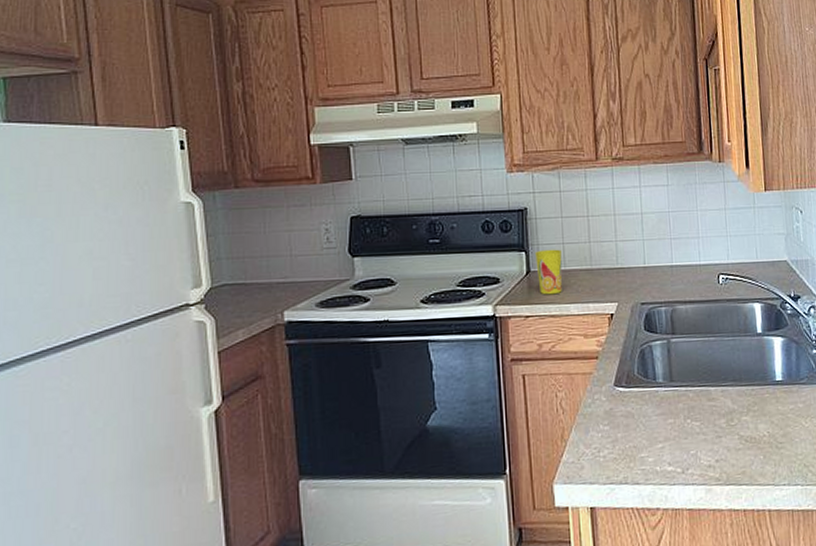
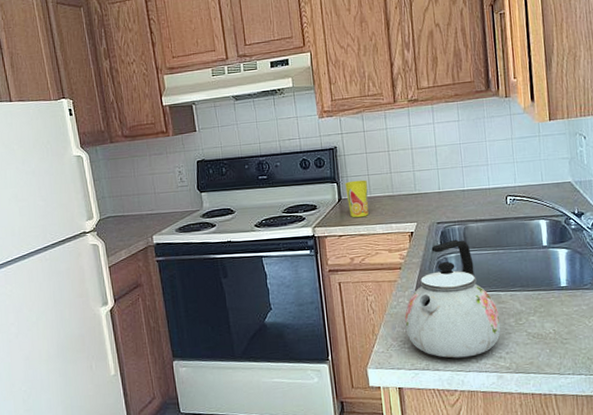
kettle: none [600,323,711,469] -> present [404,239,501,358]

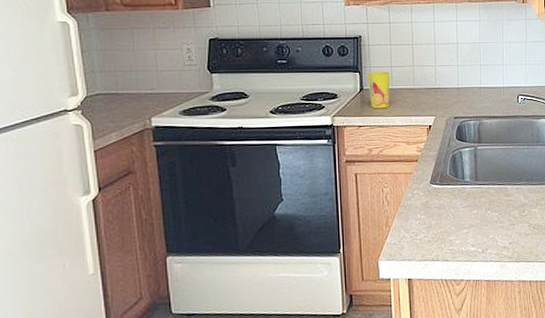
kettle: present [404,239,501,358] -> none [418,134,506,249]

